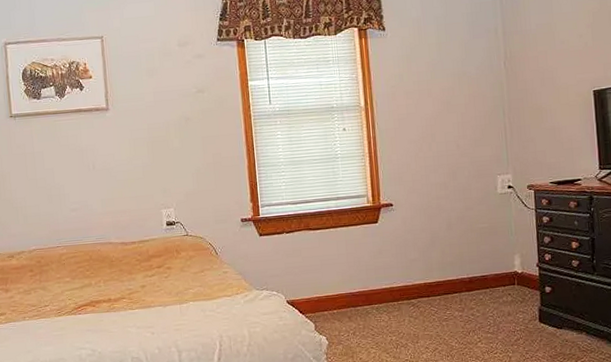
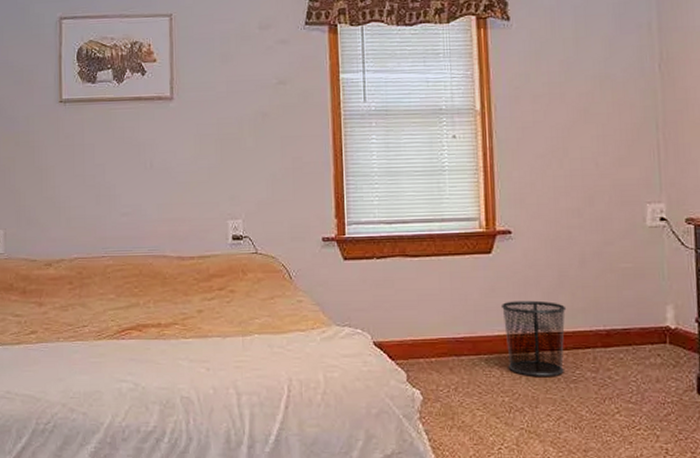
waste bin: none [386,258,438,319] -> present [500,300,567,376]

